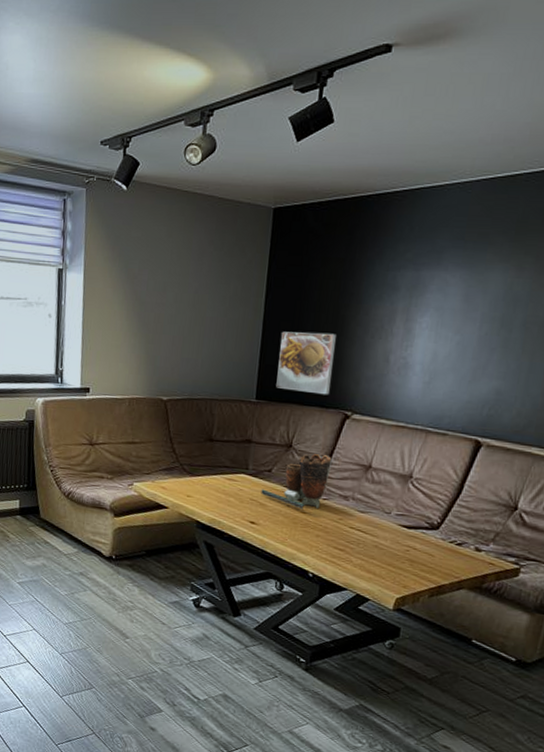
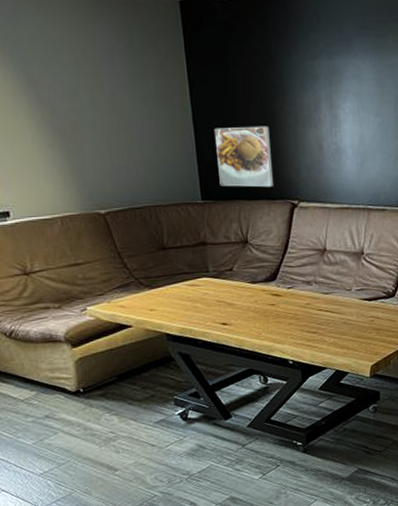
clay pot: present [261,454,332,509] -> none [226,245,290,302]

